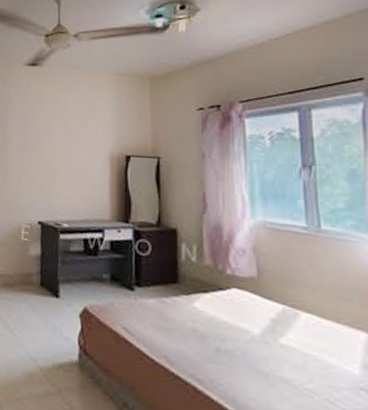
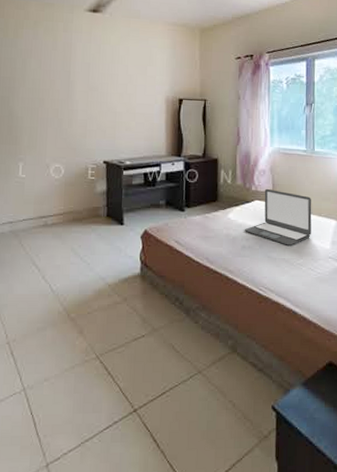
laptop: none [217,273,325,360] -> present [244,188,312,246]

